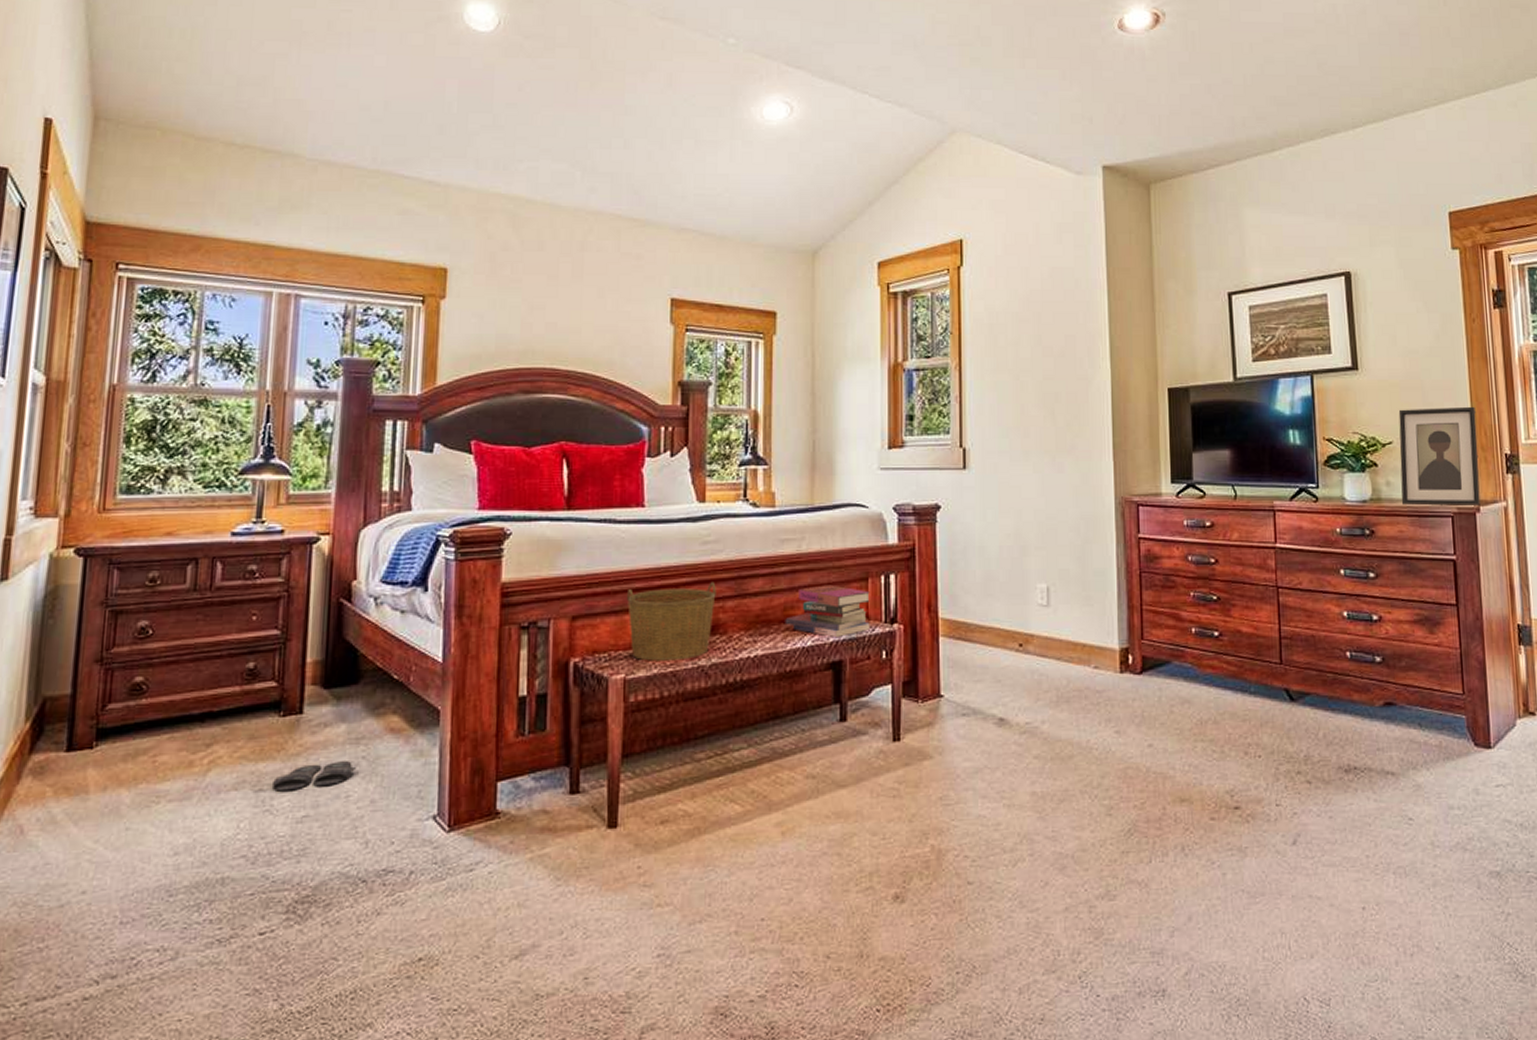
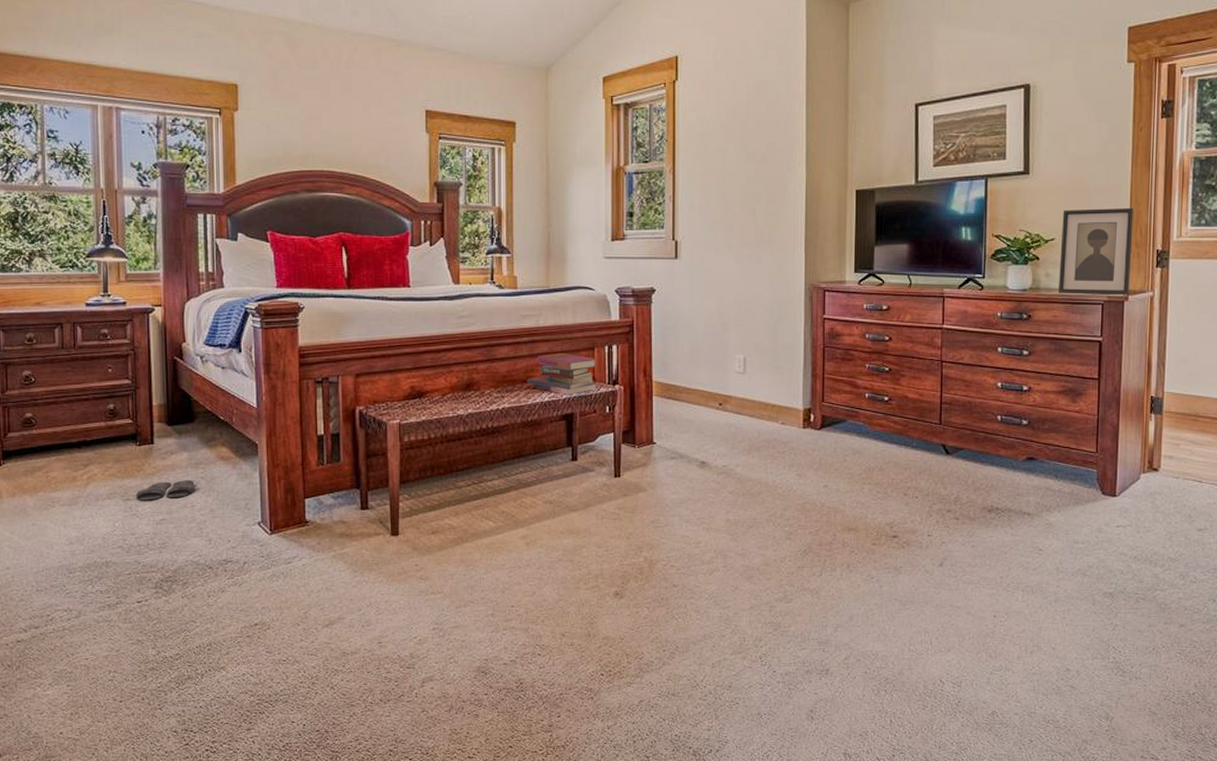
basket: present [626,582,716,661] -> none [398,349,470,410]

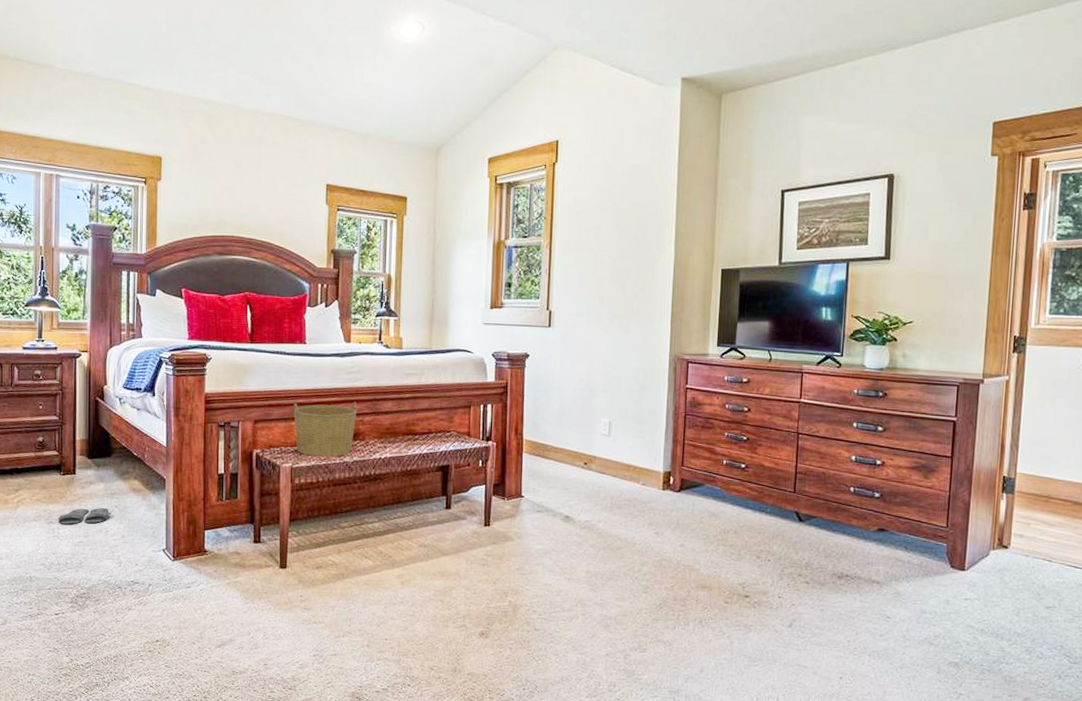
basket: none [398,349,470,410] -> present [293,402,358,457]
books: present [526,352,596,396] -> none [407,409,472,449]
picture frame: present [1057,207,1135,296] -> none [914,294,993,379]

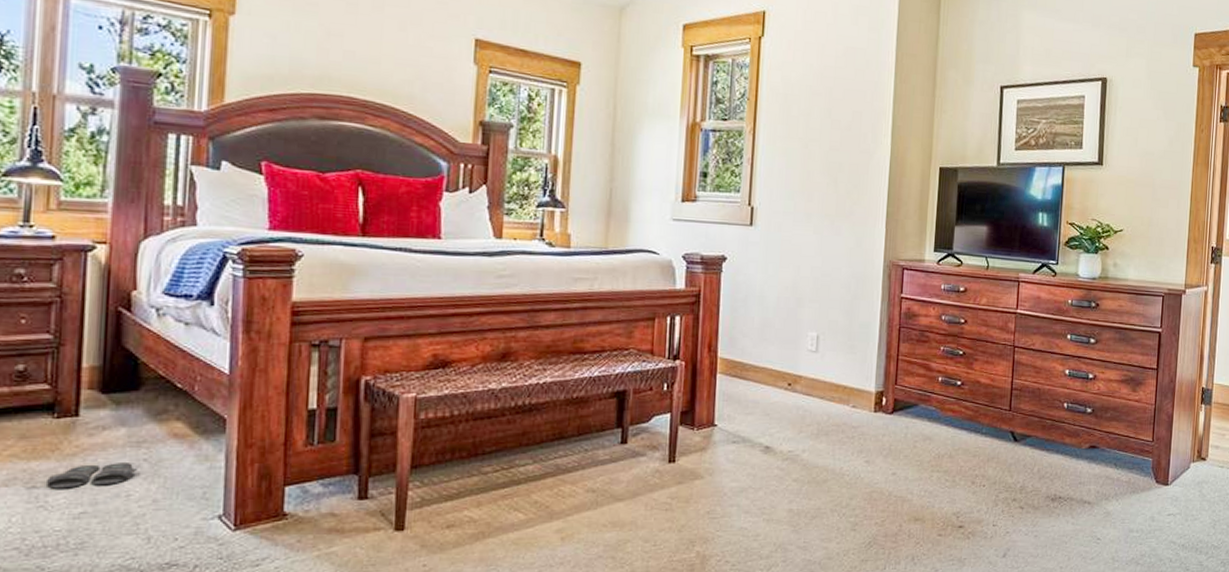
basket: present [293,402,358,457] -> none [419,313,509,383]

